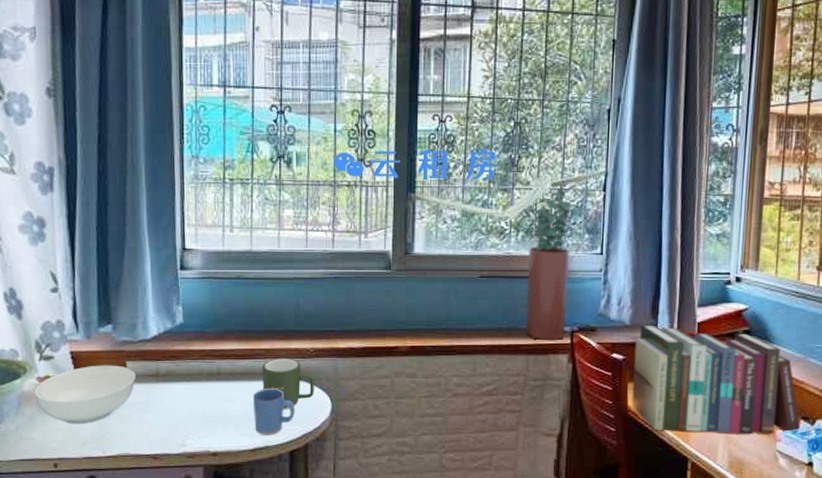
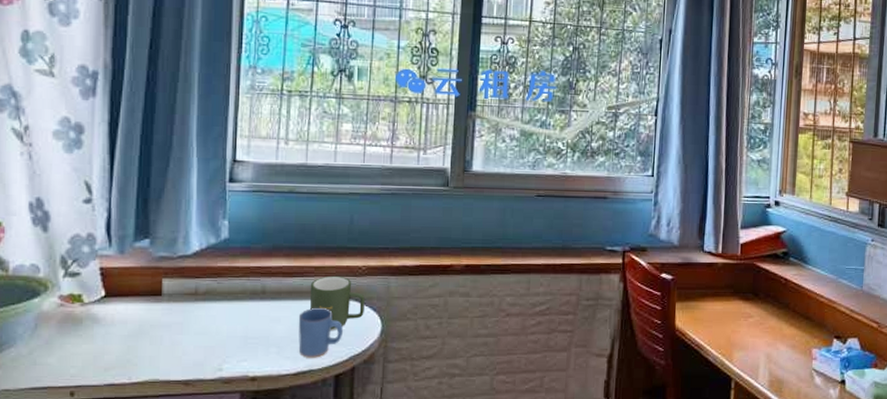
bowl: present [34,365,137,424] -> none [55,282,173,348]
vase: present [525,184,572,341] -> none [579,108,626,261]
books: present [632,324,801,434] -> none [679,245,834,353]

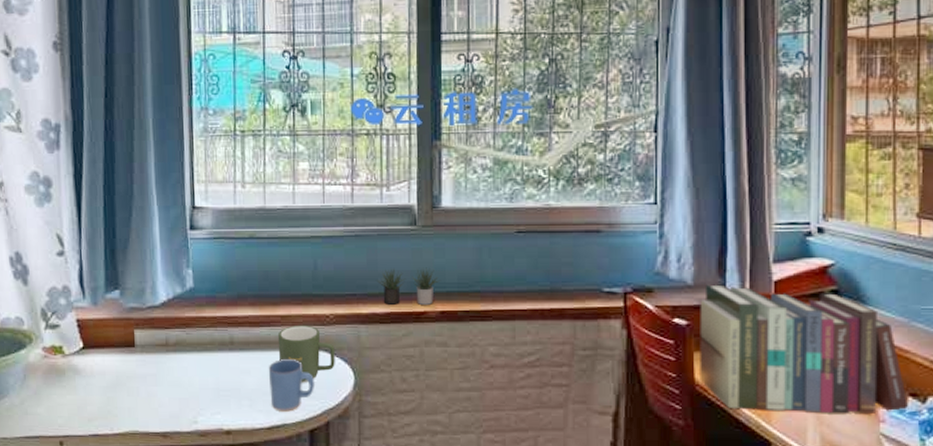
succulent plant: none [408,225,468,260] -> present [375,267,442,306]
books: none [679,245,834,353] -> present [700,284,909,414]

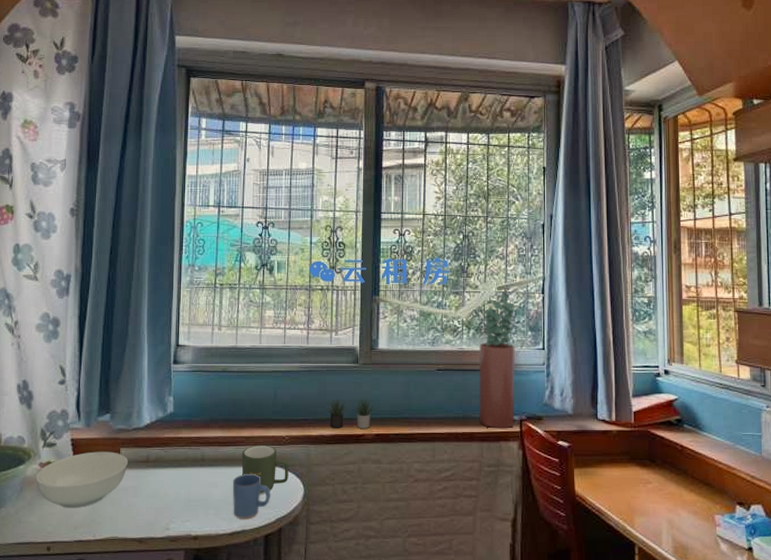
bowl: none [40,334,145,399] -> present [36,451,129,508]
vase: none [570,126,619,304] -> present [478,288,515,429]
books: present [700,284,909,414] -> none [578,414,738,519]

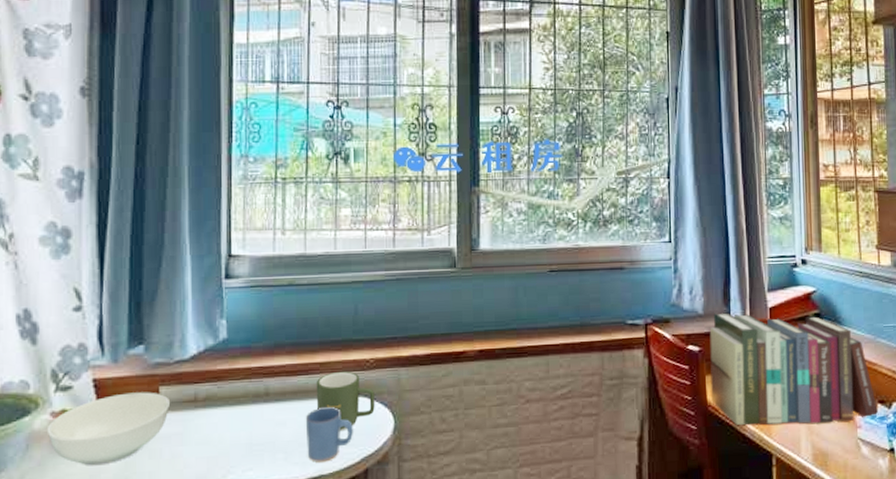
succulent plant: present [324,397,377,430] -> none [416,308,480,346]
vase: present [478,288,515,429] -> none [597,173,639,336]
books: none [578,414,738,519] -> present [709,312,879,425]

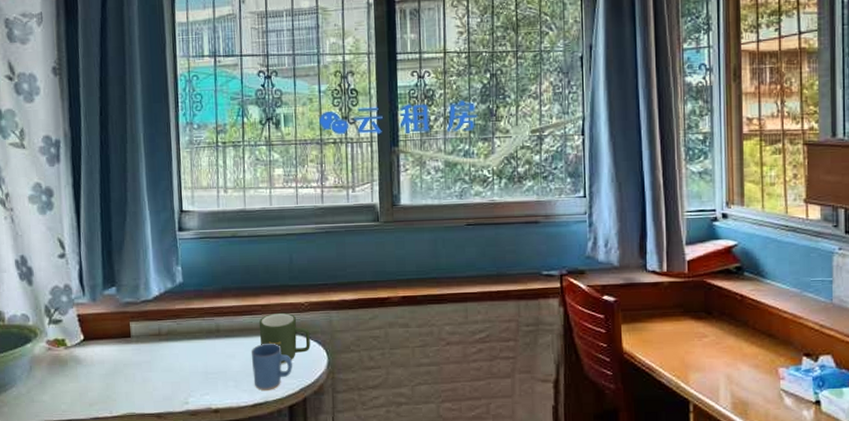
bowl: present [46,392,171,466] -> none [44,326,140,386]
books: present [709,312,879,425] -> none [625,265,804,373]

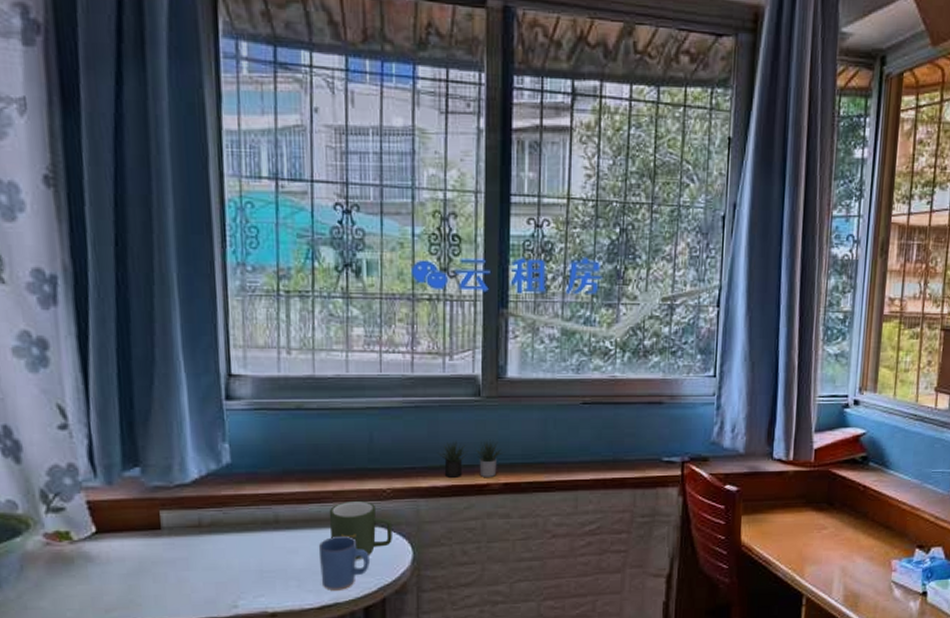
succulent plant: none [344,258,402,292] -> present [436,439,505,478]

